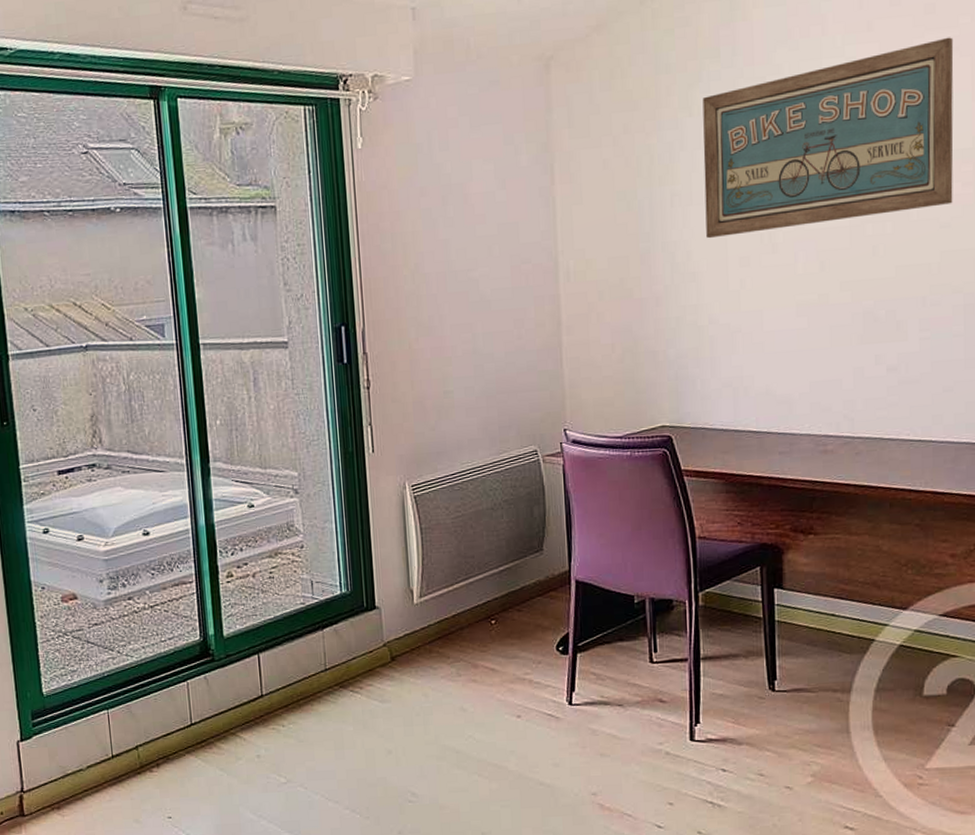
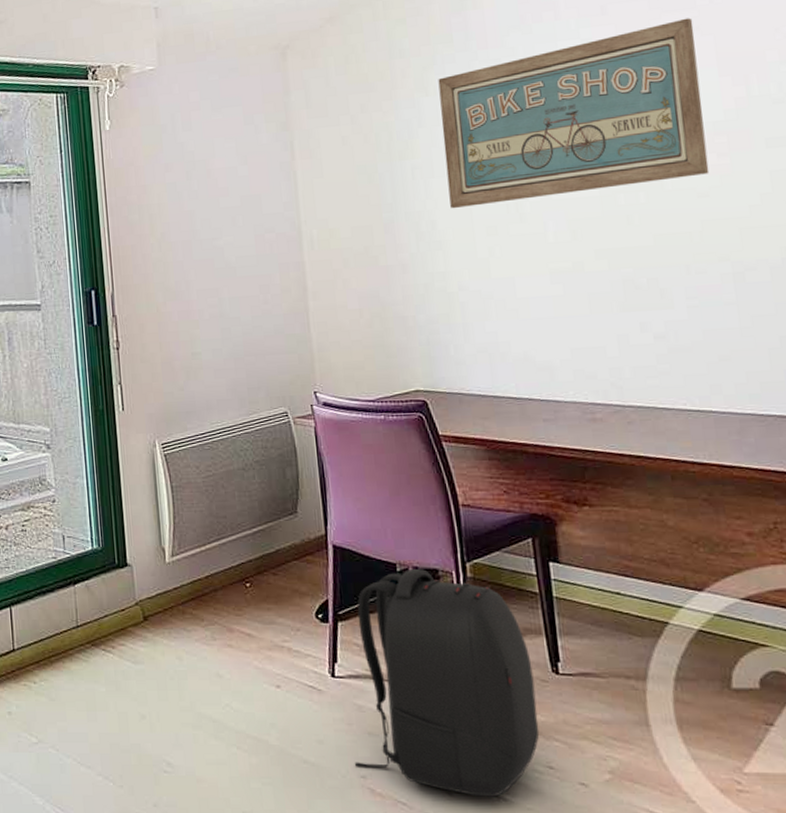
backpack: none [586,600,754,805] -> present [354,569,540,797]

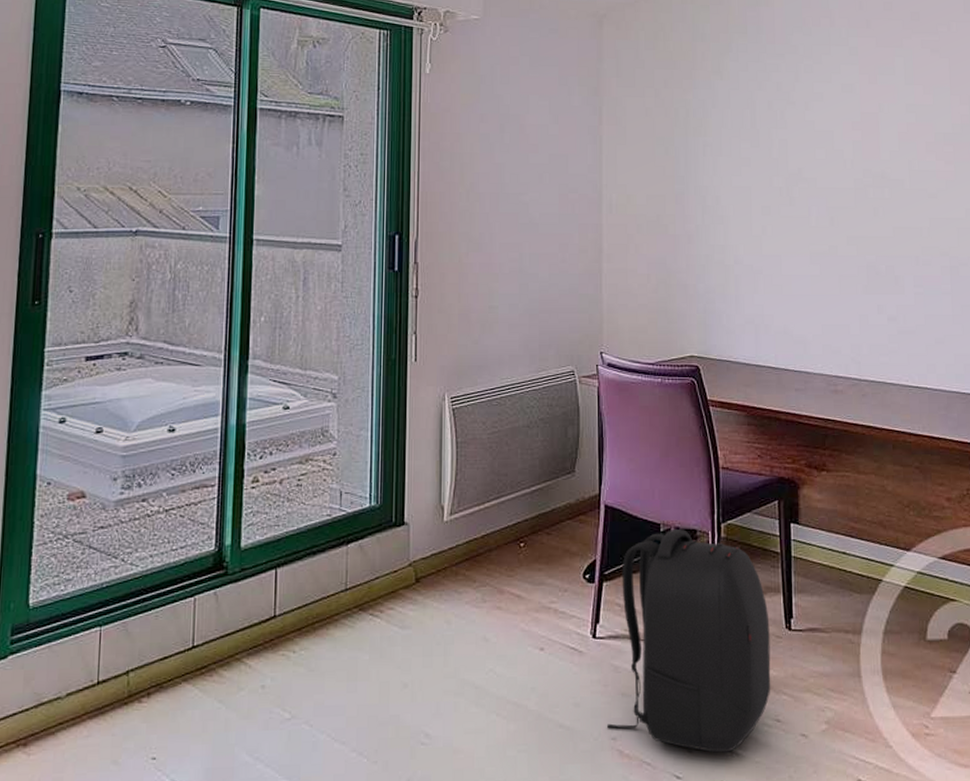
wall art: present [438,18,710,209] -> none [732,41,939,187]

